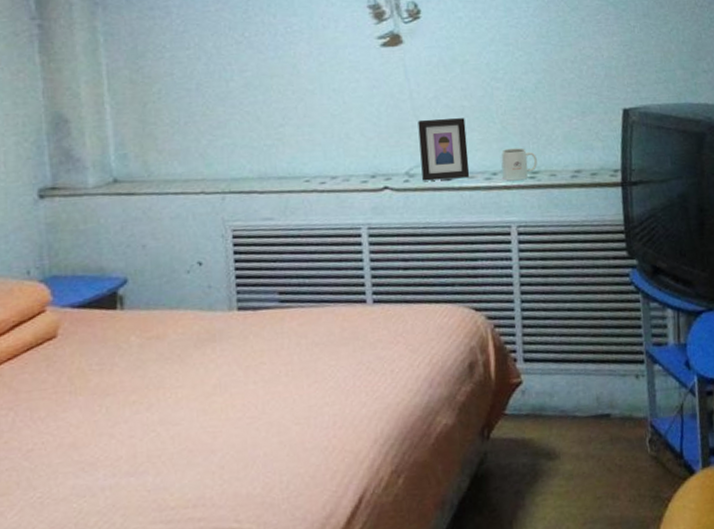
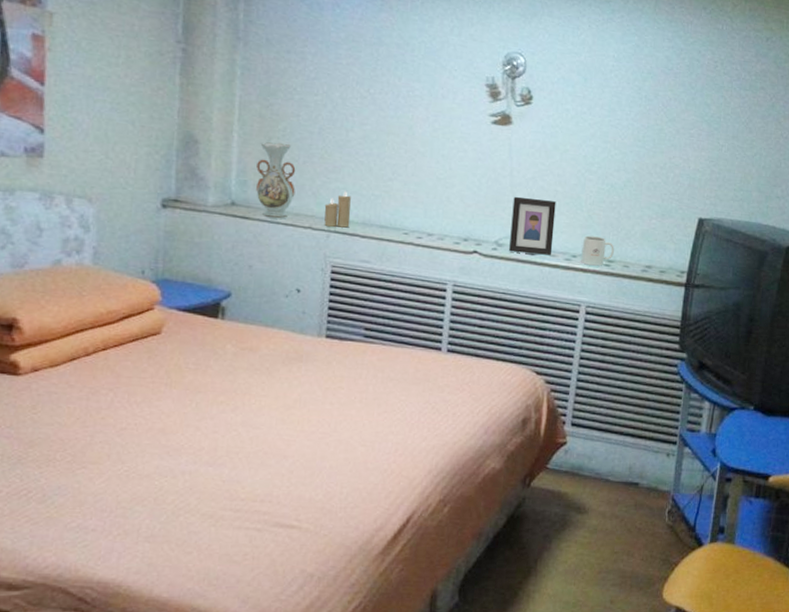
vase: none [135,106,181,190] -> present [256,142,296,219]
candle: none [214,146,245,188] -> present [324,191,351,228]

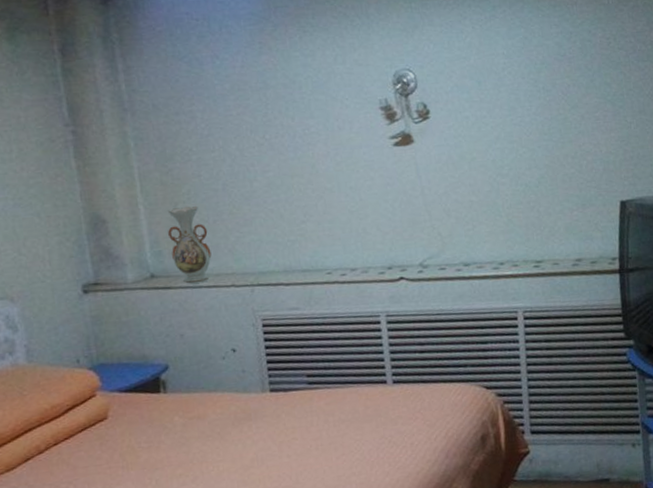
candle: present [324,191,351,228] -> none [243,242,272,281]
picture frame: present [509,196,556,256] -> none [429,212,479,272]
mug: present [581,235,614,266] -> none [507,239,541,270]

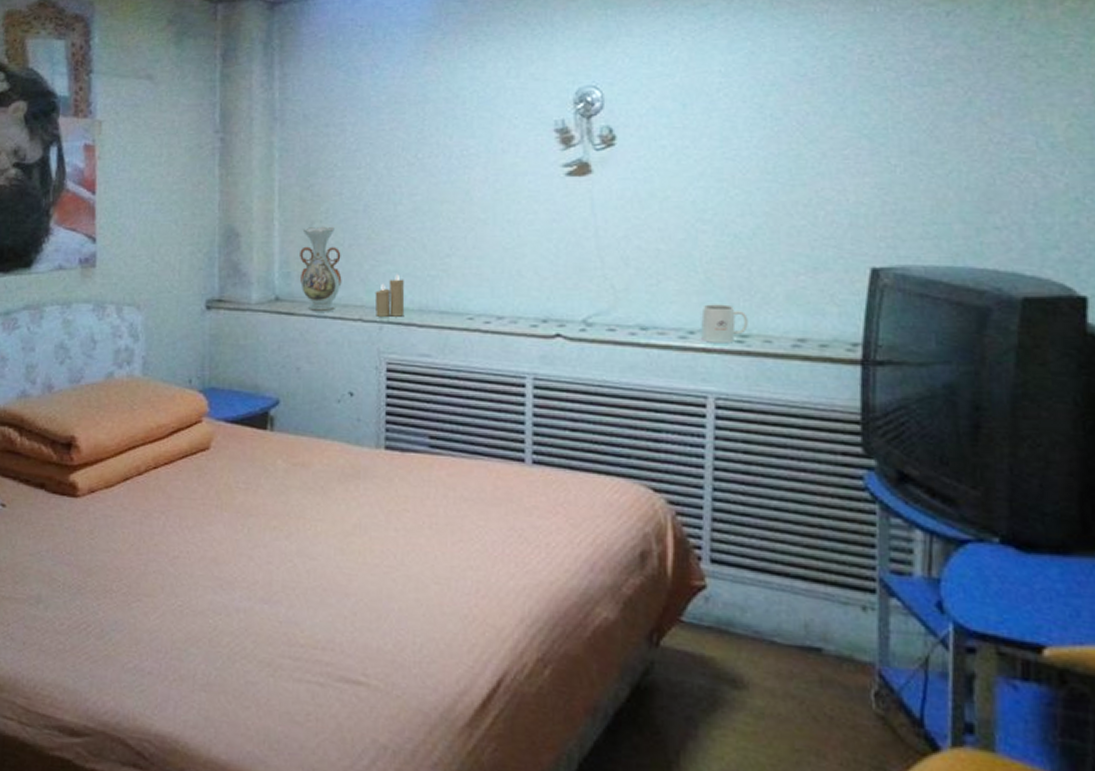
candle: none [243,242,272,281] -> present [374,274,405,317]
mug: none [507,239,541,270] -> present [701,304,748,343]

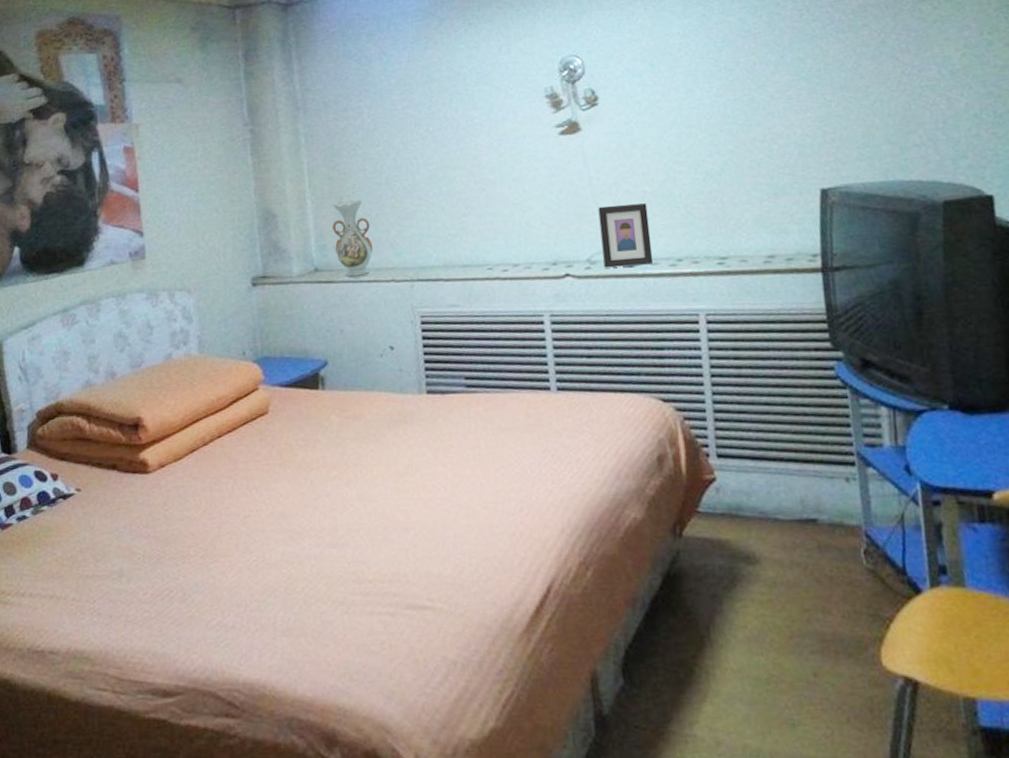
candle: present [374,274,405,317] -> none [403,236,432,276]
picture frame: none [602,261,661,334] -> present [598,203,654,268]
mug: present [701,304,748,343] -> none [686,232,726,268]

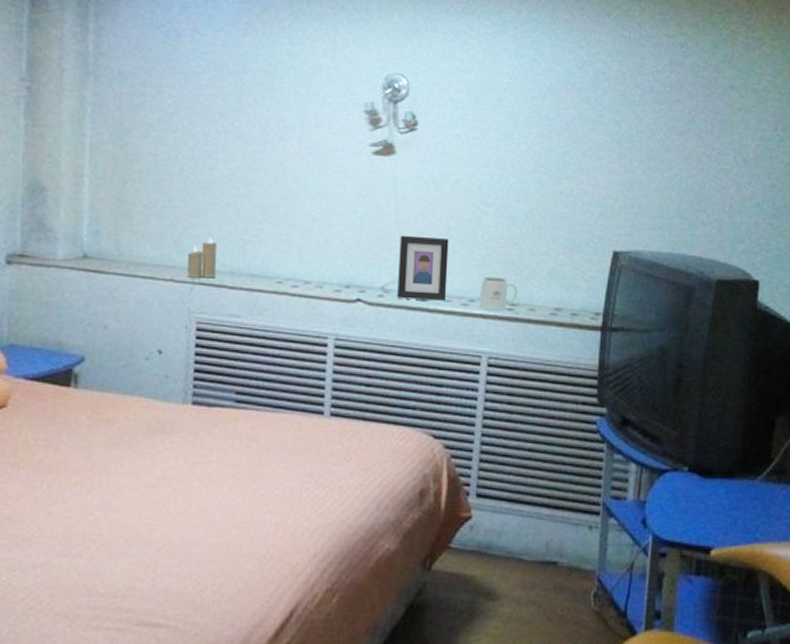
vase: present [332,200,373,278] -> none [110,185,154,272]
candle: none [403,236,432,276] -> present [187,237,217,279]
mug: none [686,232,726,268] -> present [480,276,517,311]

